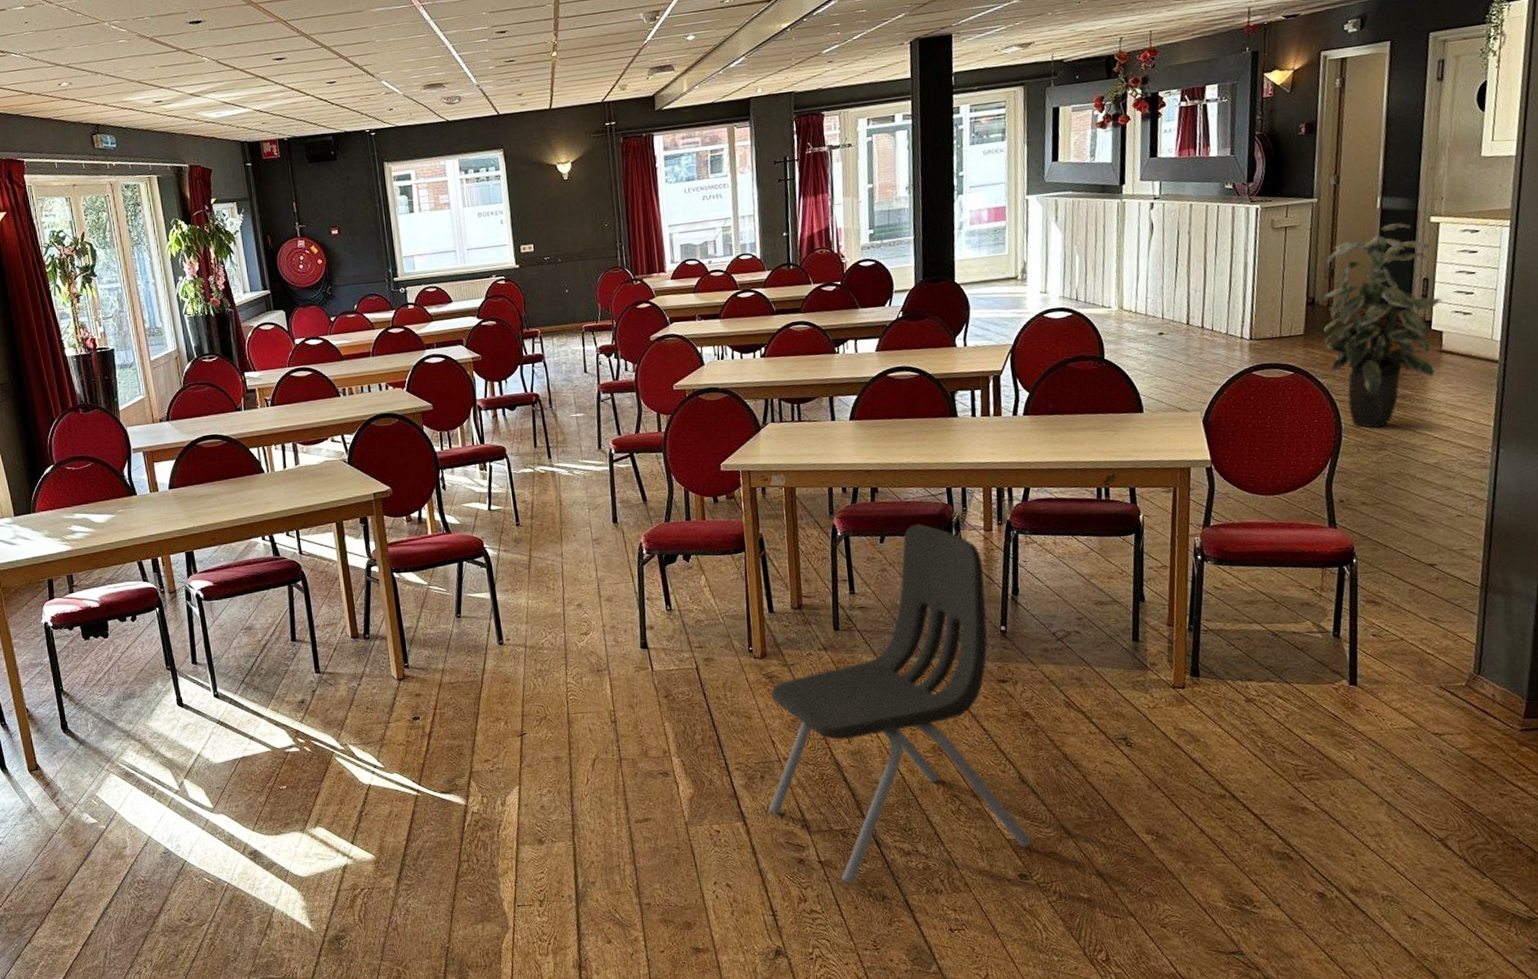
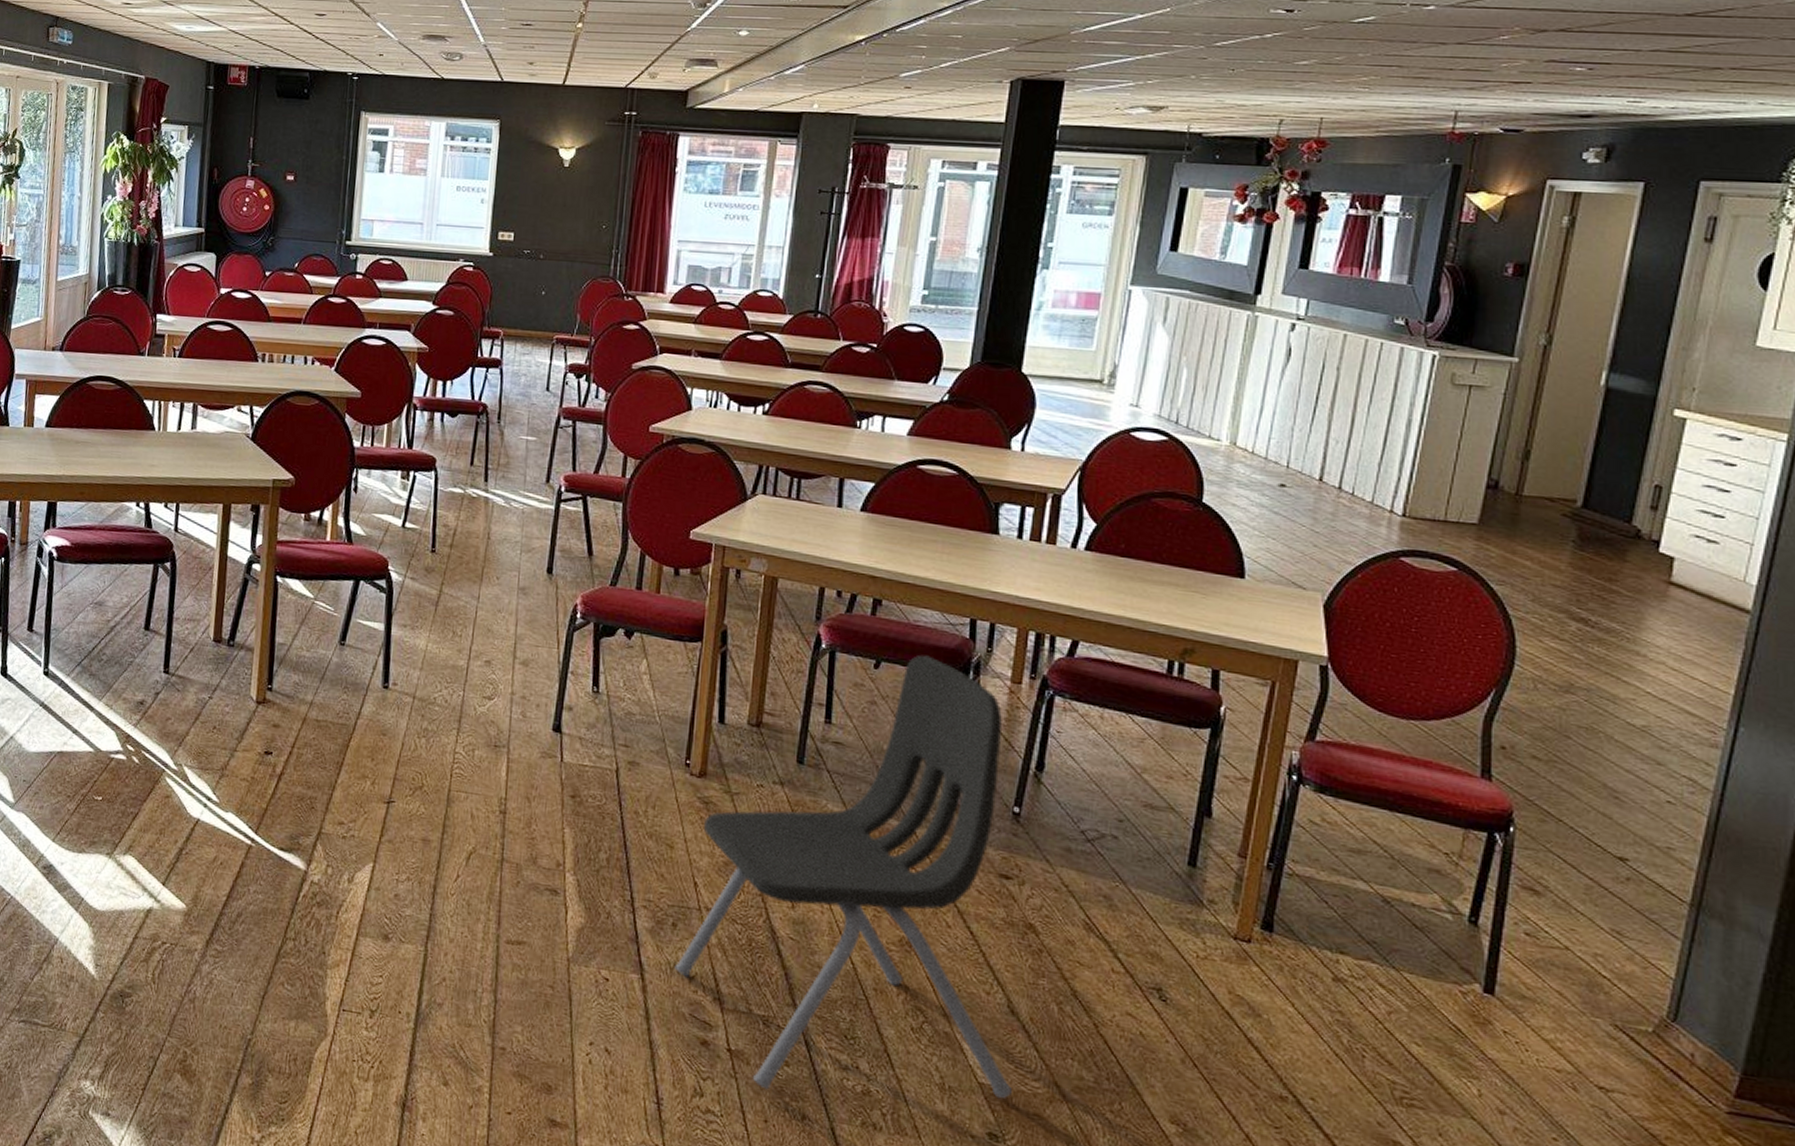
indoor plant: present [1322,223,1443,429] -> none [1504,408,1679,665]

